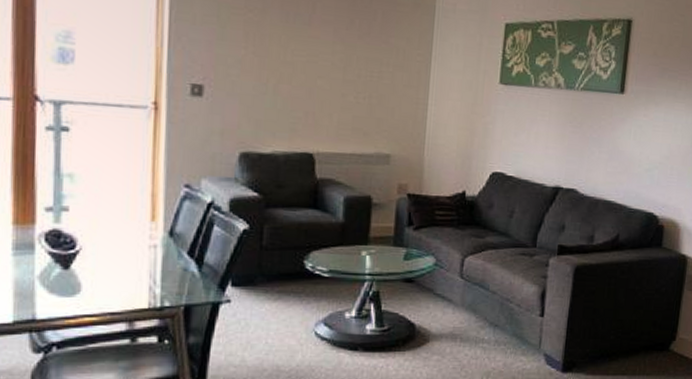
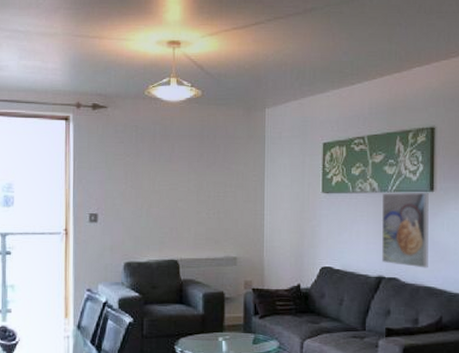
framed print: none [561,90,618,180] -> present [381,192,429,268]

